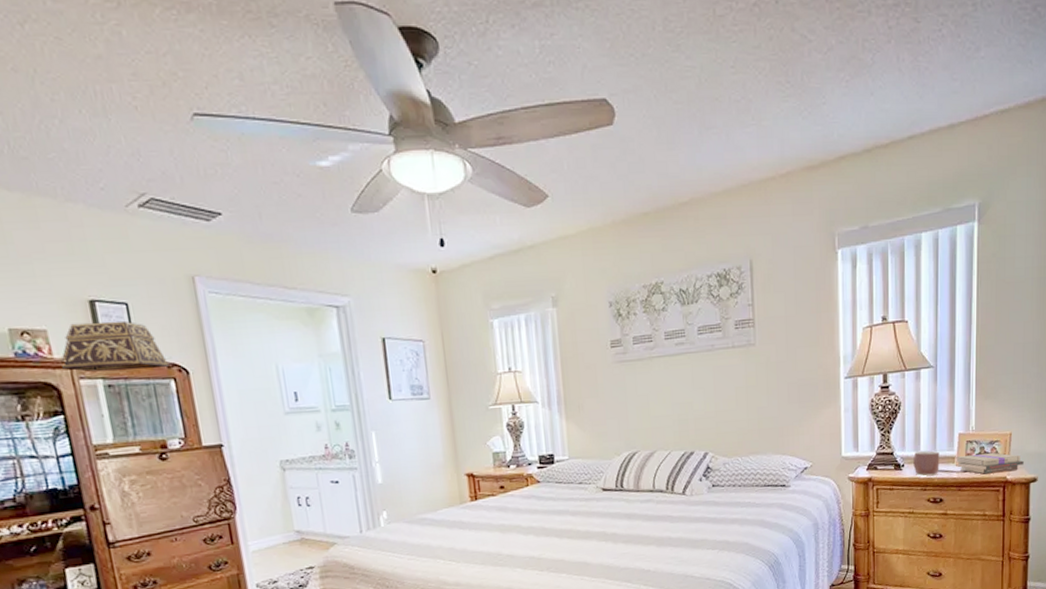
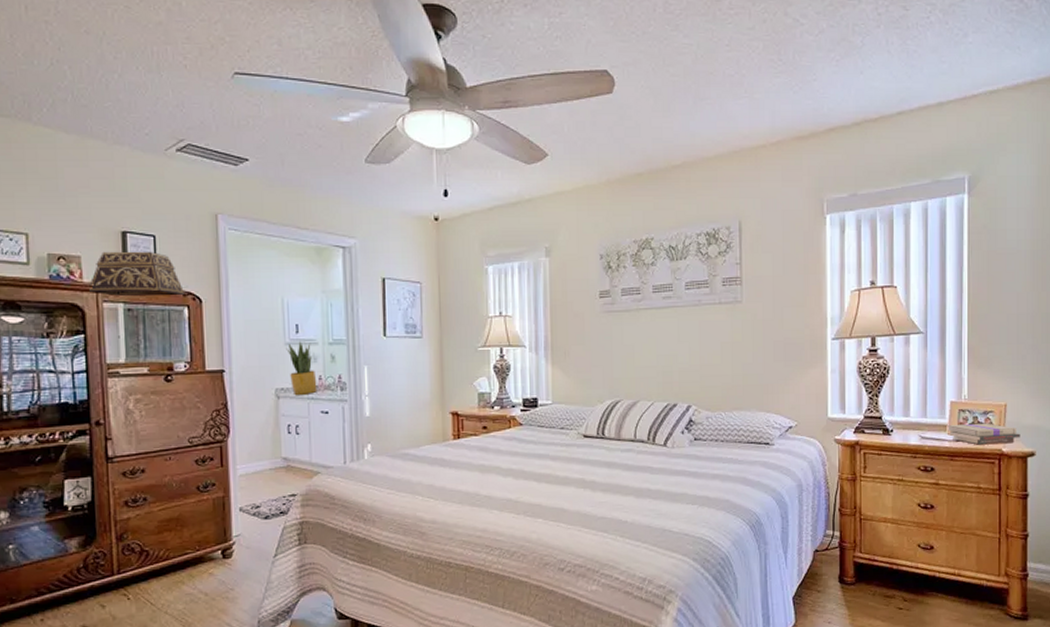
planter: none [286,410,325,467] -> present [286,341,317,396]
mug: present [913,450,939,477] -> none [903,417,930,444]

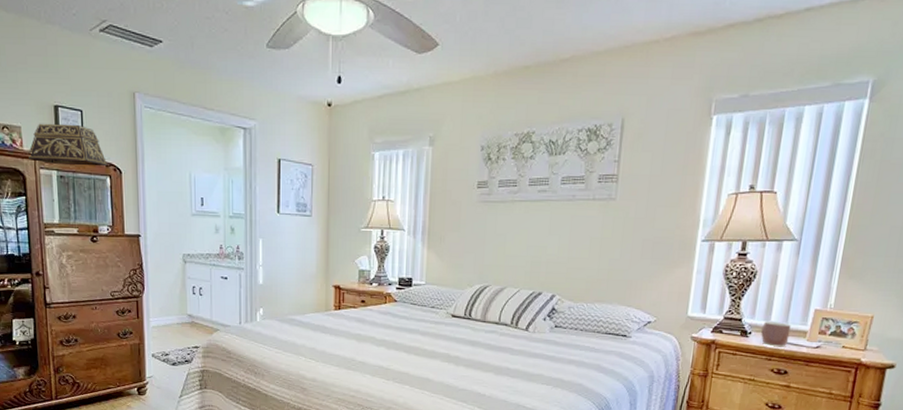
planter: present [286,341,317,396] -> none [192,213,218,262]
mug: none [903,417,930,444] -> present [761,322,791,347]
books: present [948,423,1020,445] -> none [807,332,883,355]

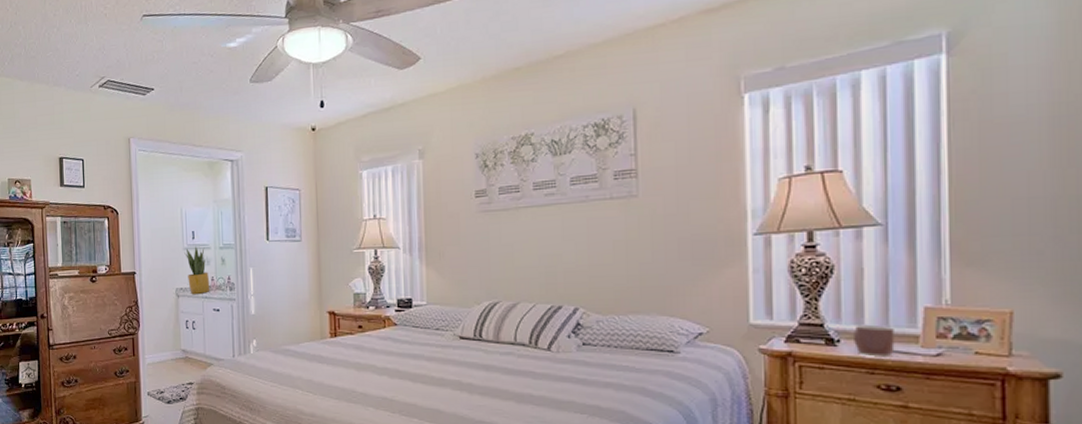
decorative box: present [27,123,108,167] -> none [35,172,106,211]
planter: none [192,213,218,262] -> present [184,246,210,295]

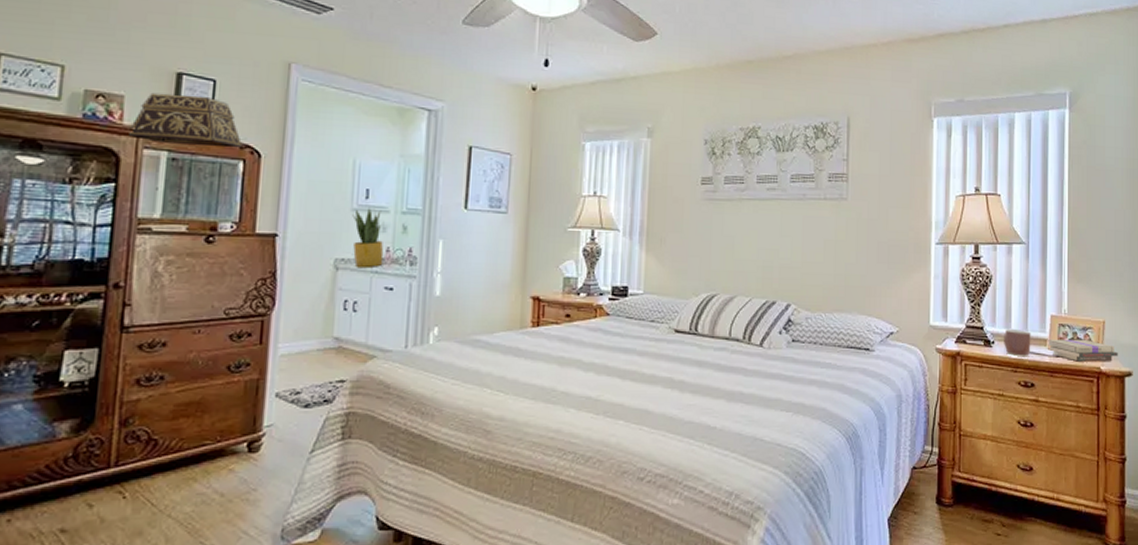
decorative box: none [35,172,106,211] -> present [127,92,243,149]
books: none [921,334,1037,362] -> present [1048,339,1118,362]

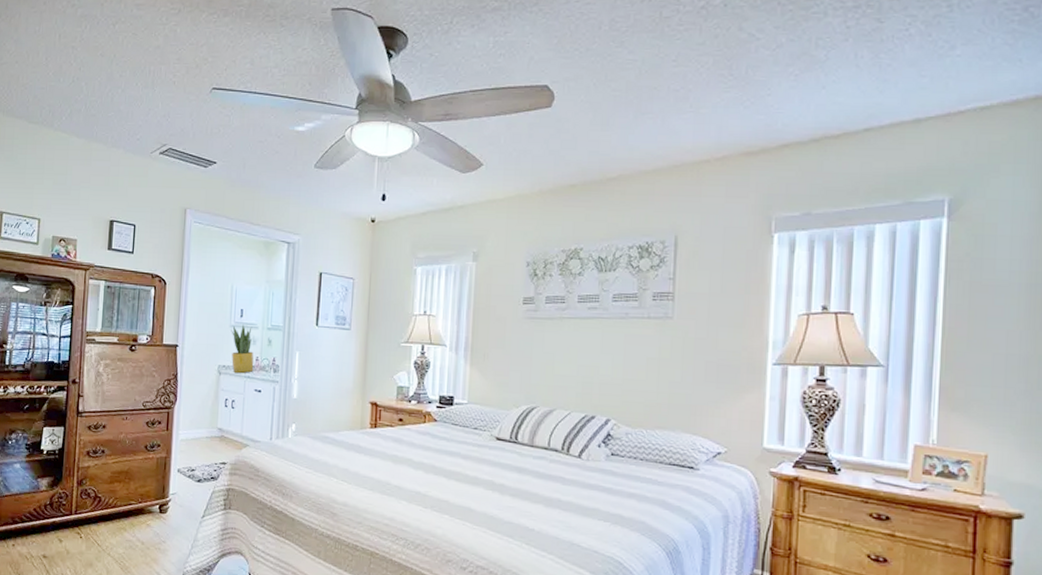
decorative box: present [127,92,243,149] -> none [79,236,154,278]
mug: present [1004,330,1031,357] -> none [852,457,888,488]
books: present [1048,339,1118,362] -> none [909,471,1004,501]

